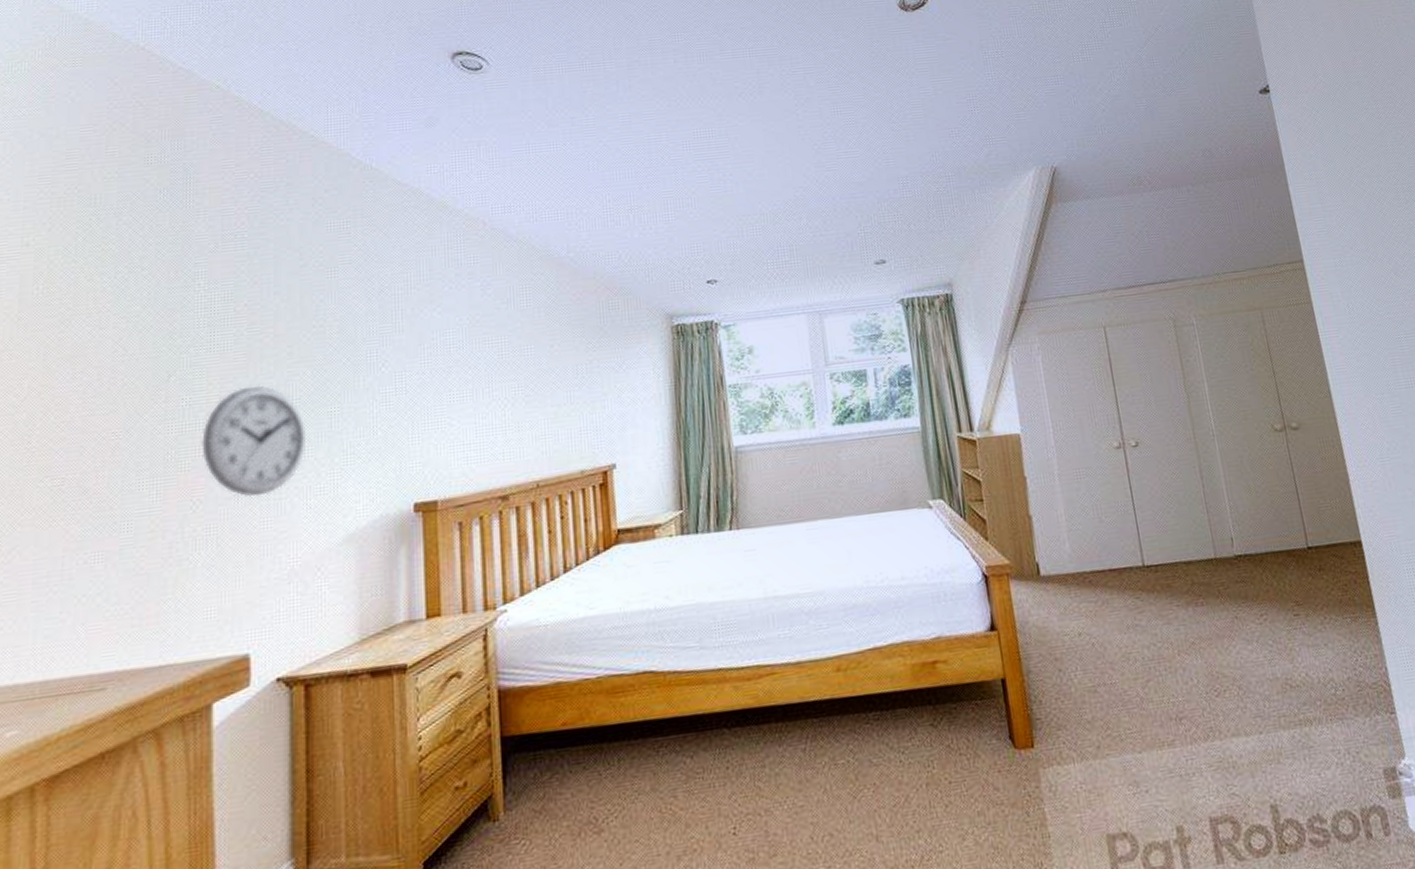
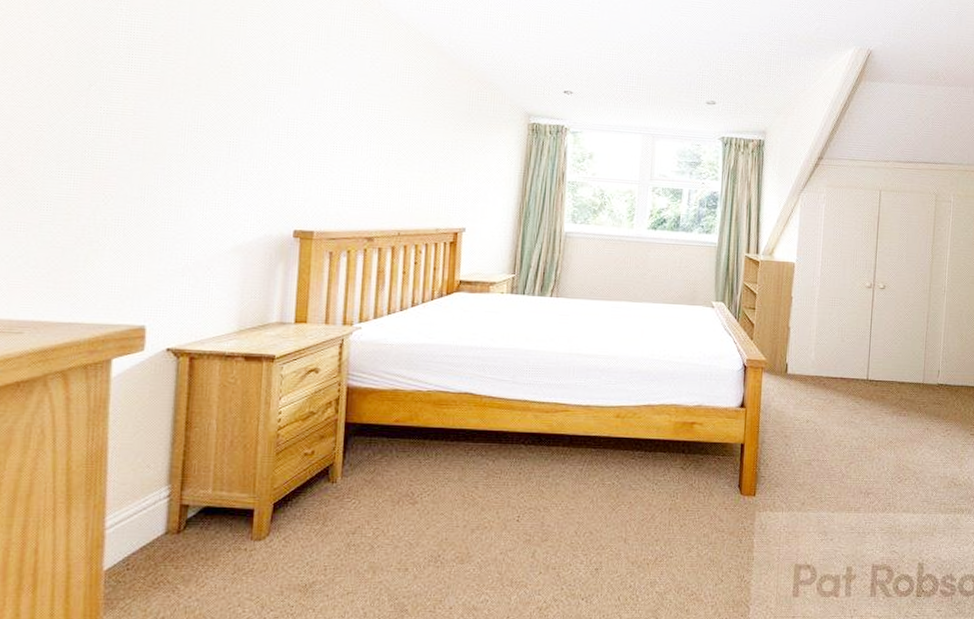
wall clock: present [202,385,307,497] -> none [115,107,208,201]

